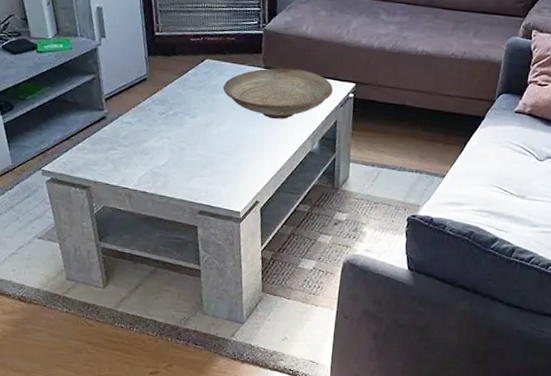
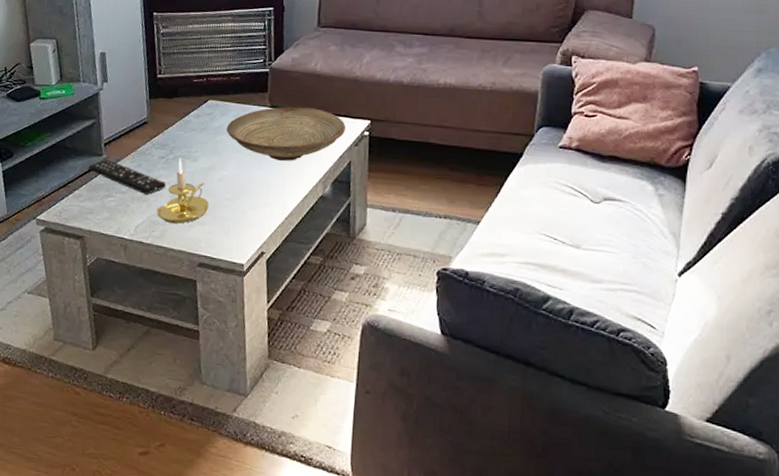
remote control: none [91,113,167,149] -> present [89,159,167,195]
candle holder: none [158,114,208,175] -> present [156,158,210,224]

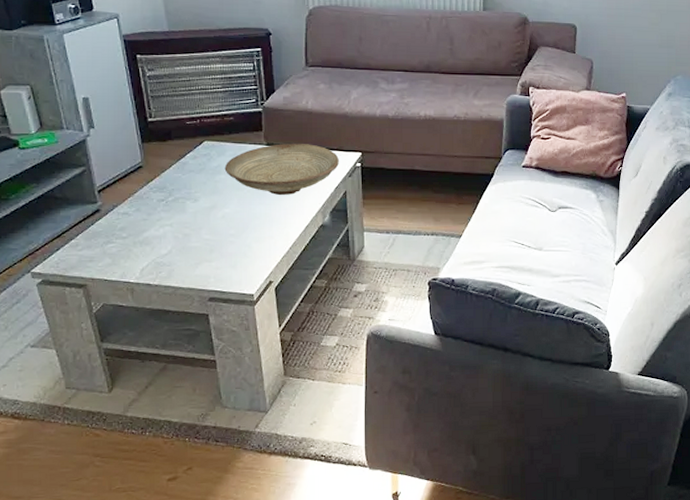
remote control: present [89,159,167,195] -> none [84,206,169,239]
candle holder: present [156,158,210,224] -> none [160,200,215,263]

